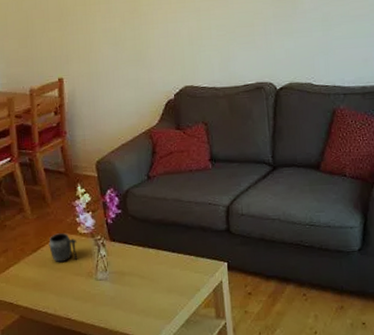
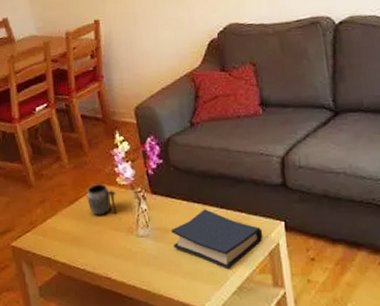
hardback book: none [127,253,209,306] -> present [171,209,263,270]

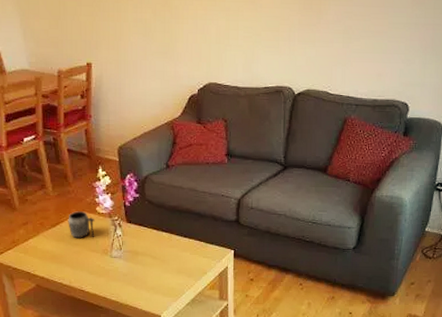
hardback book: present [171,209,263,270] -> none [141,237,216,286]

